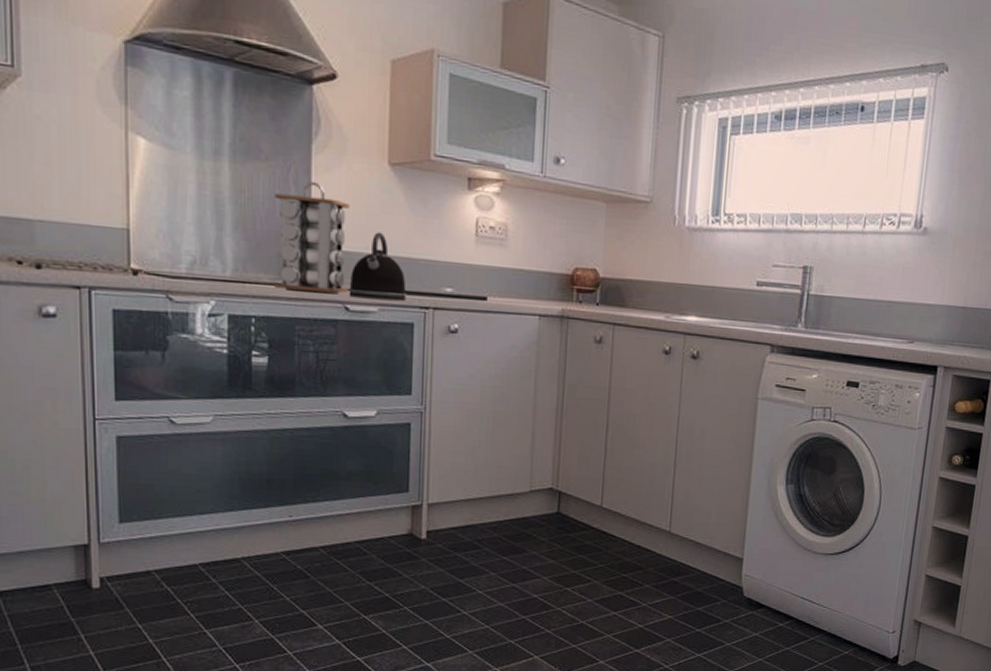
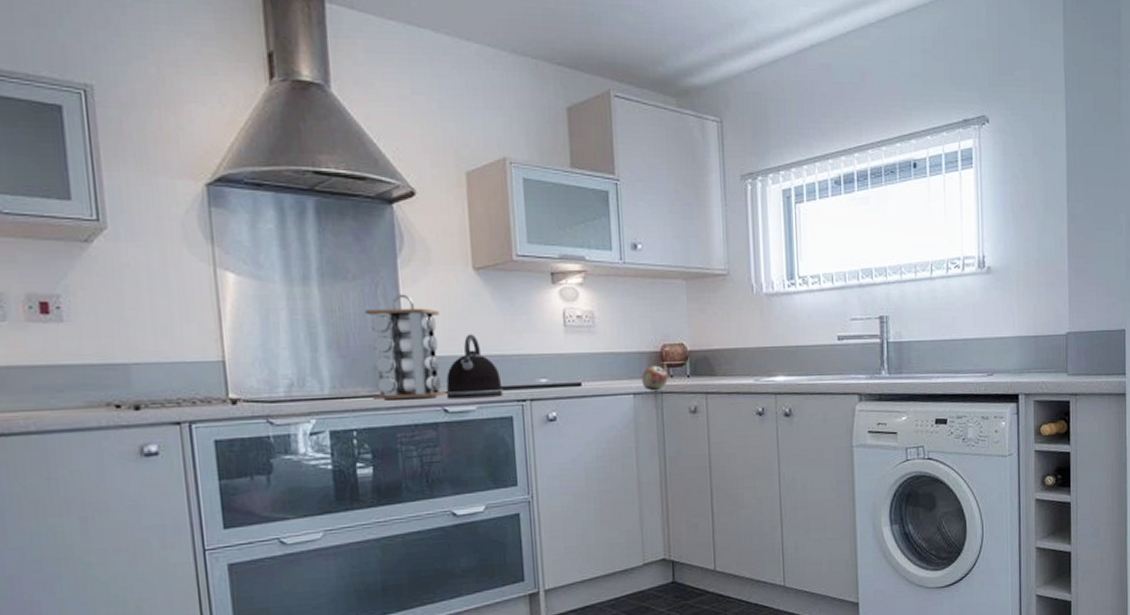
fruit: none [549,288,578,316] -> present [641,365,669,391]

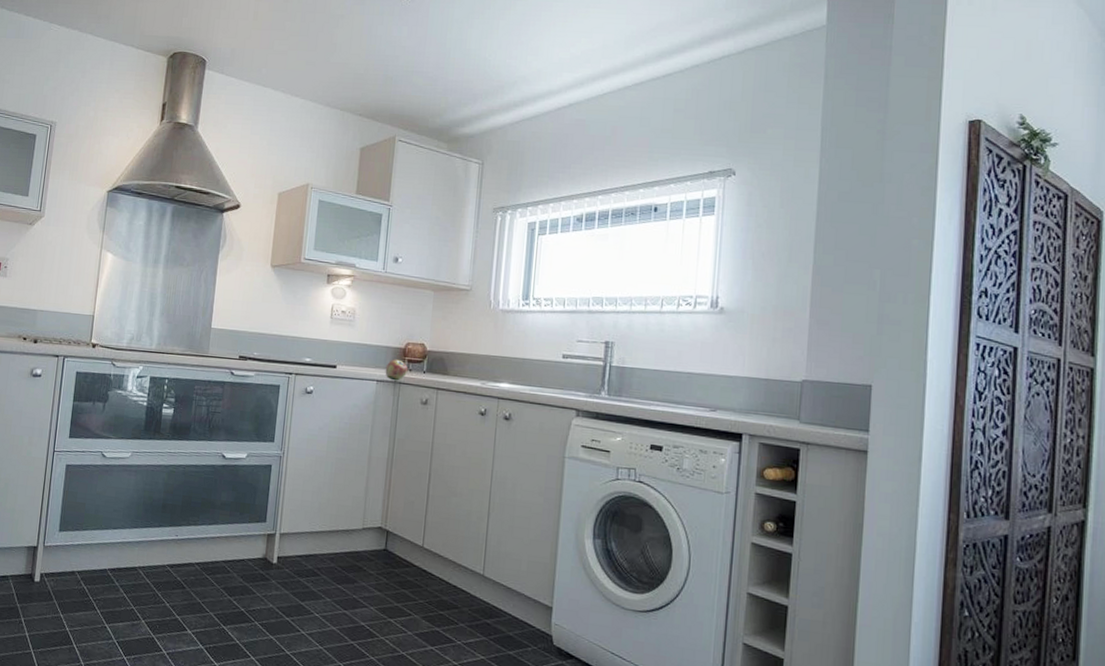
spice rack: present [365,294,446,402] -> none [183,280,241,363]
kettle: present [446,334,503,400] -> none [234,316,277,369]

